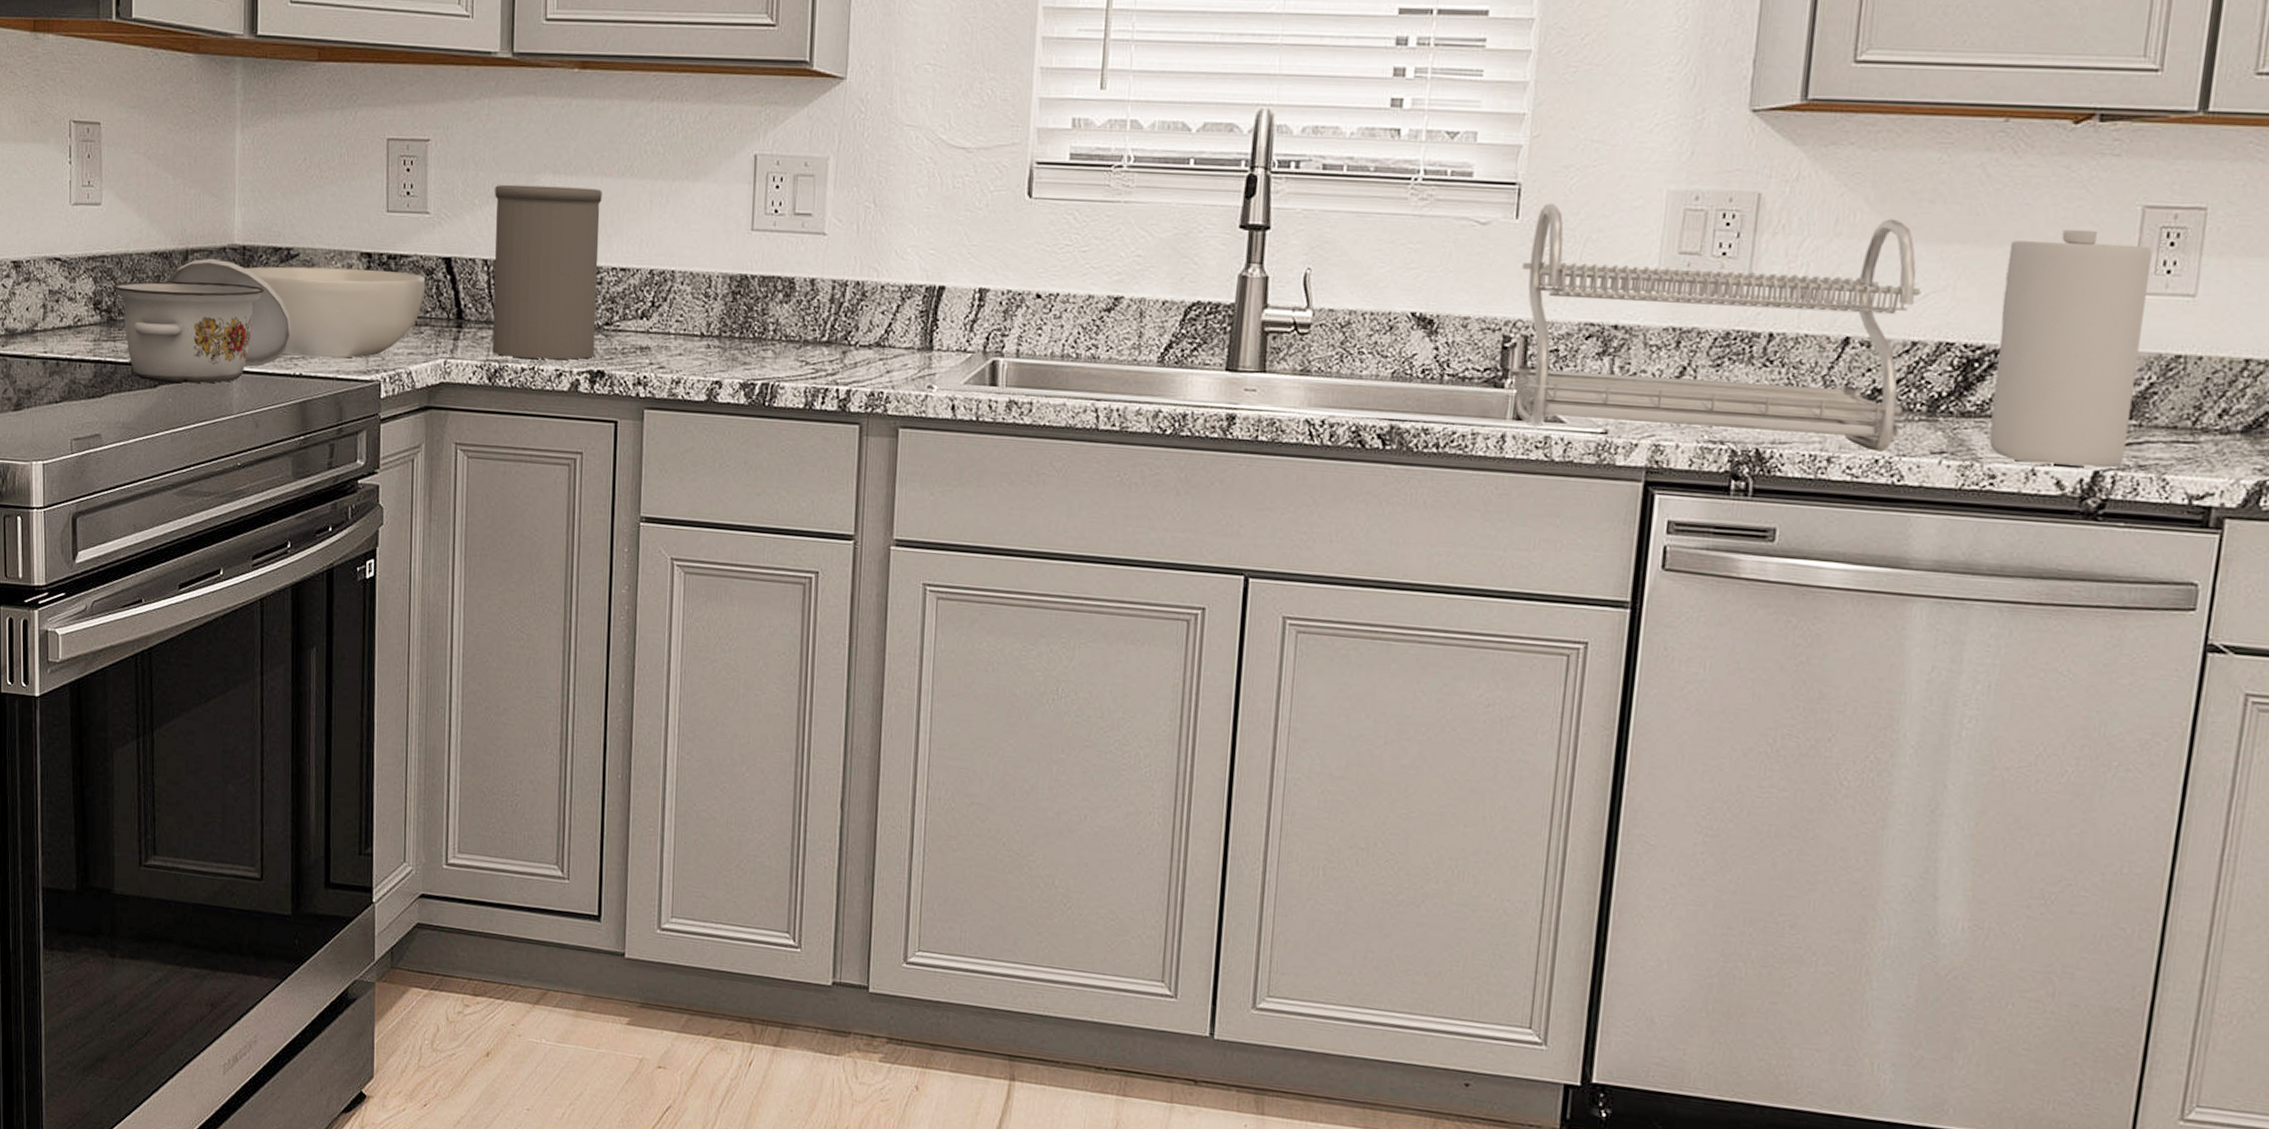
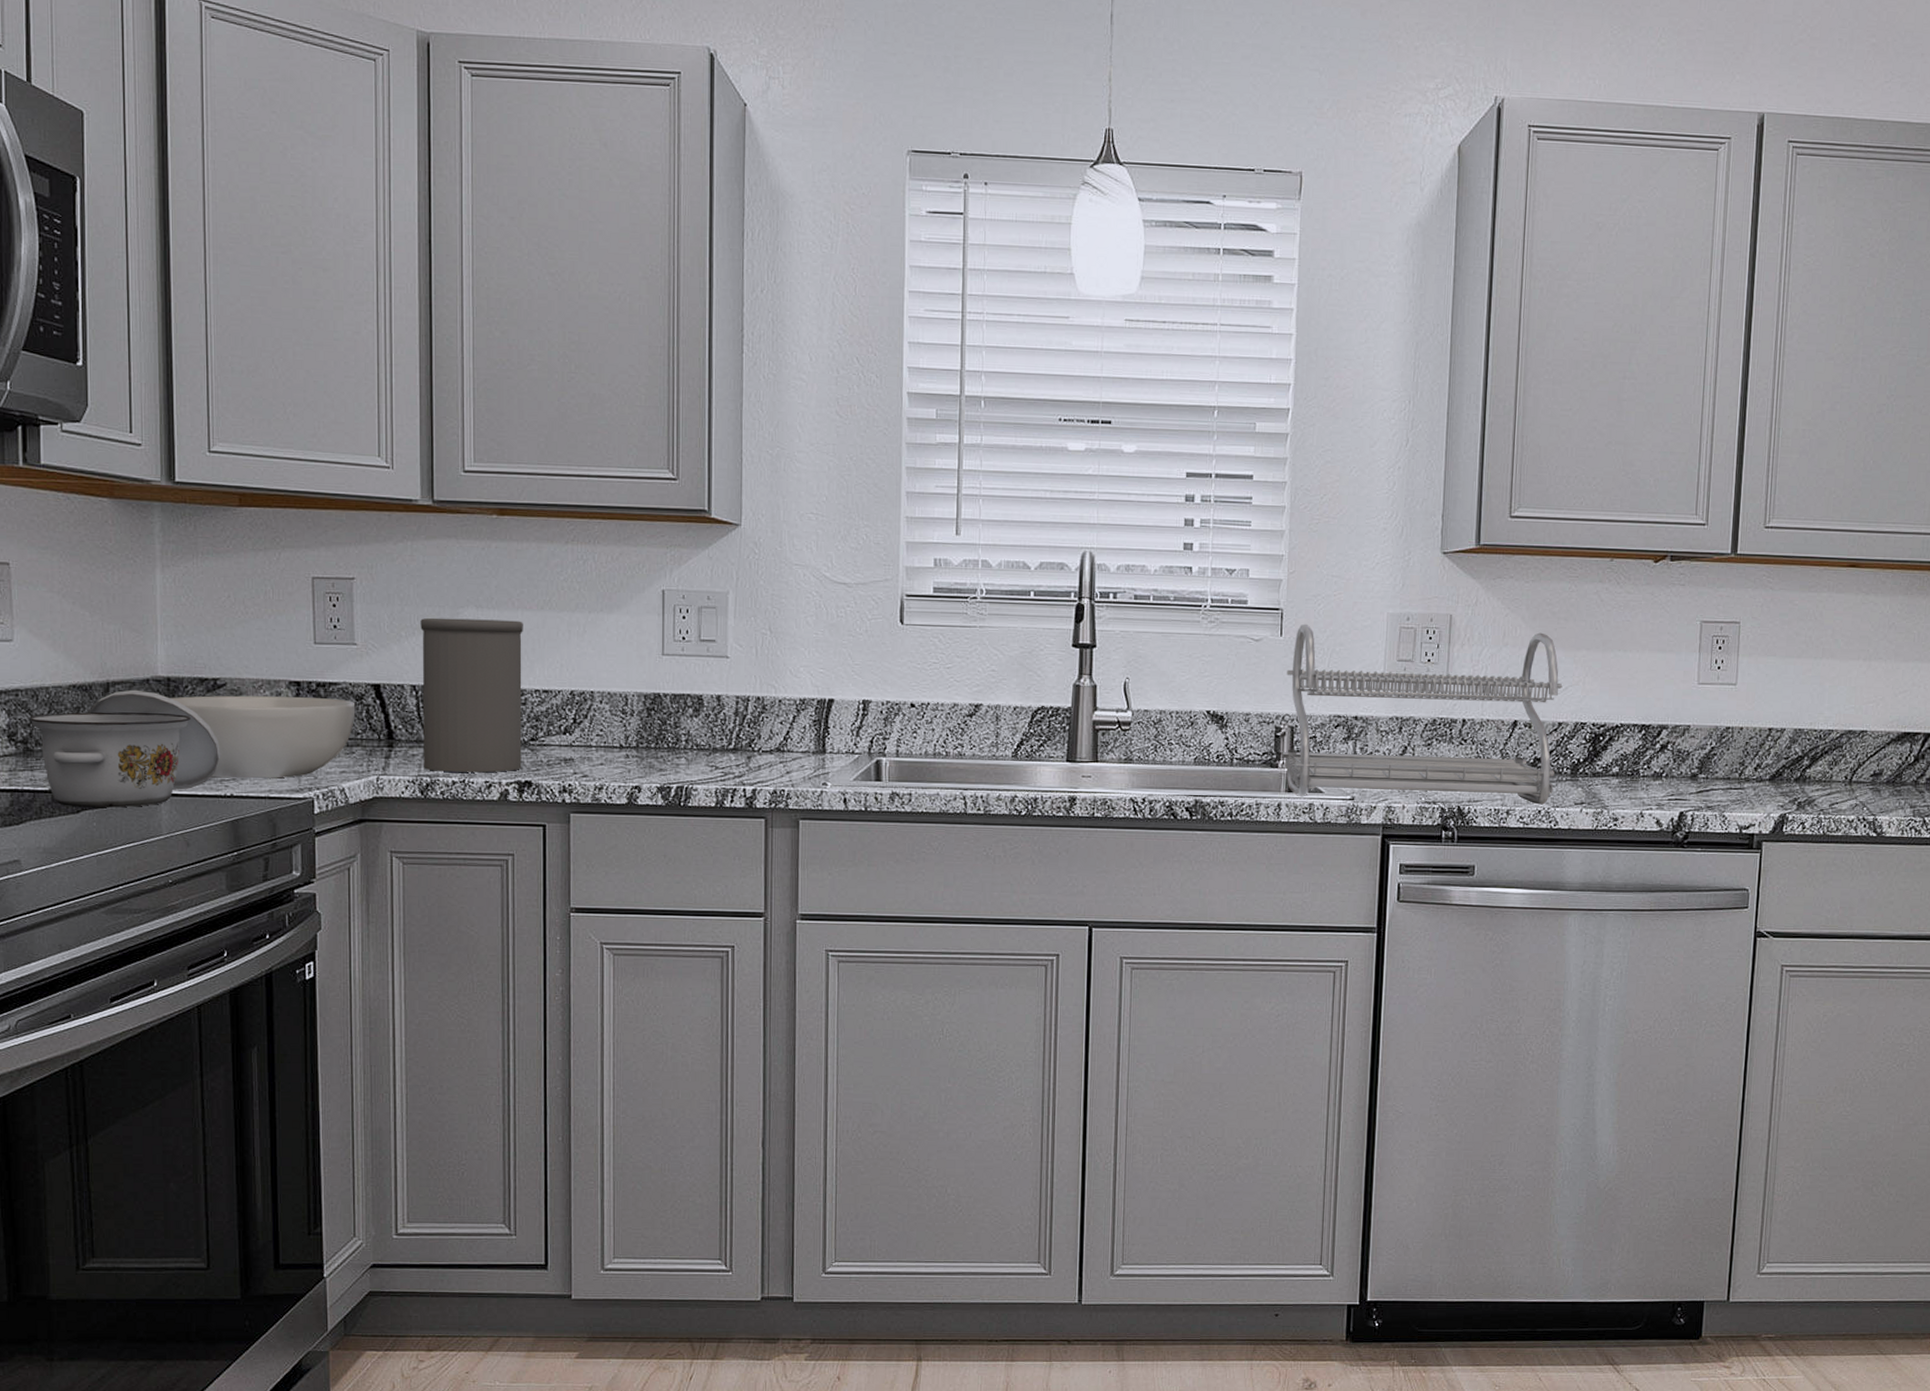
paper towel holder: present [1988,228,2152,468] -> none [1612,638,1708,809]

